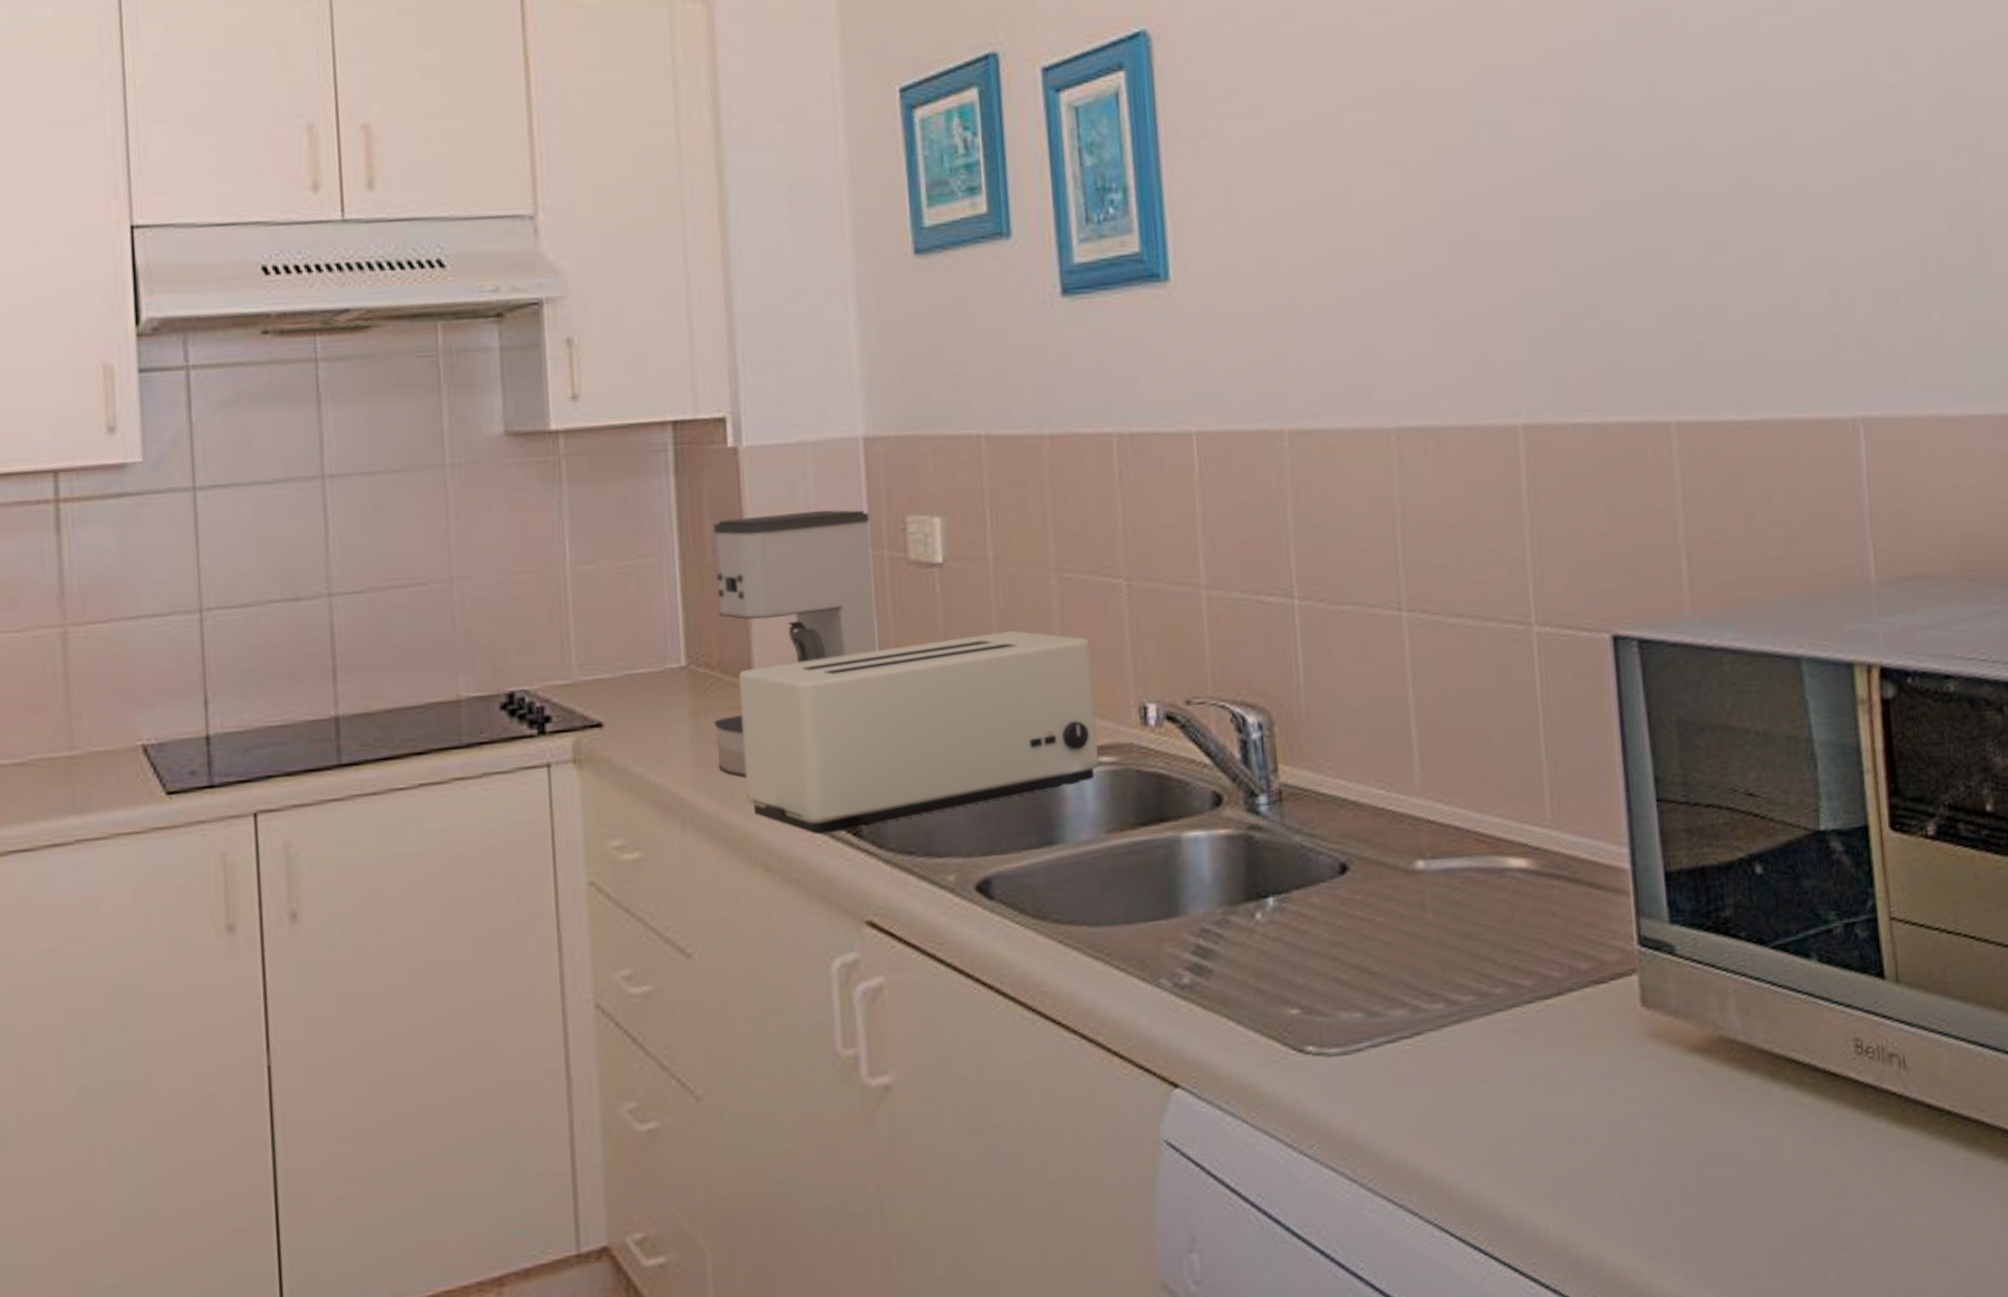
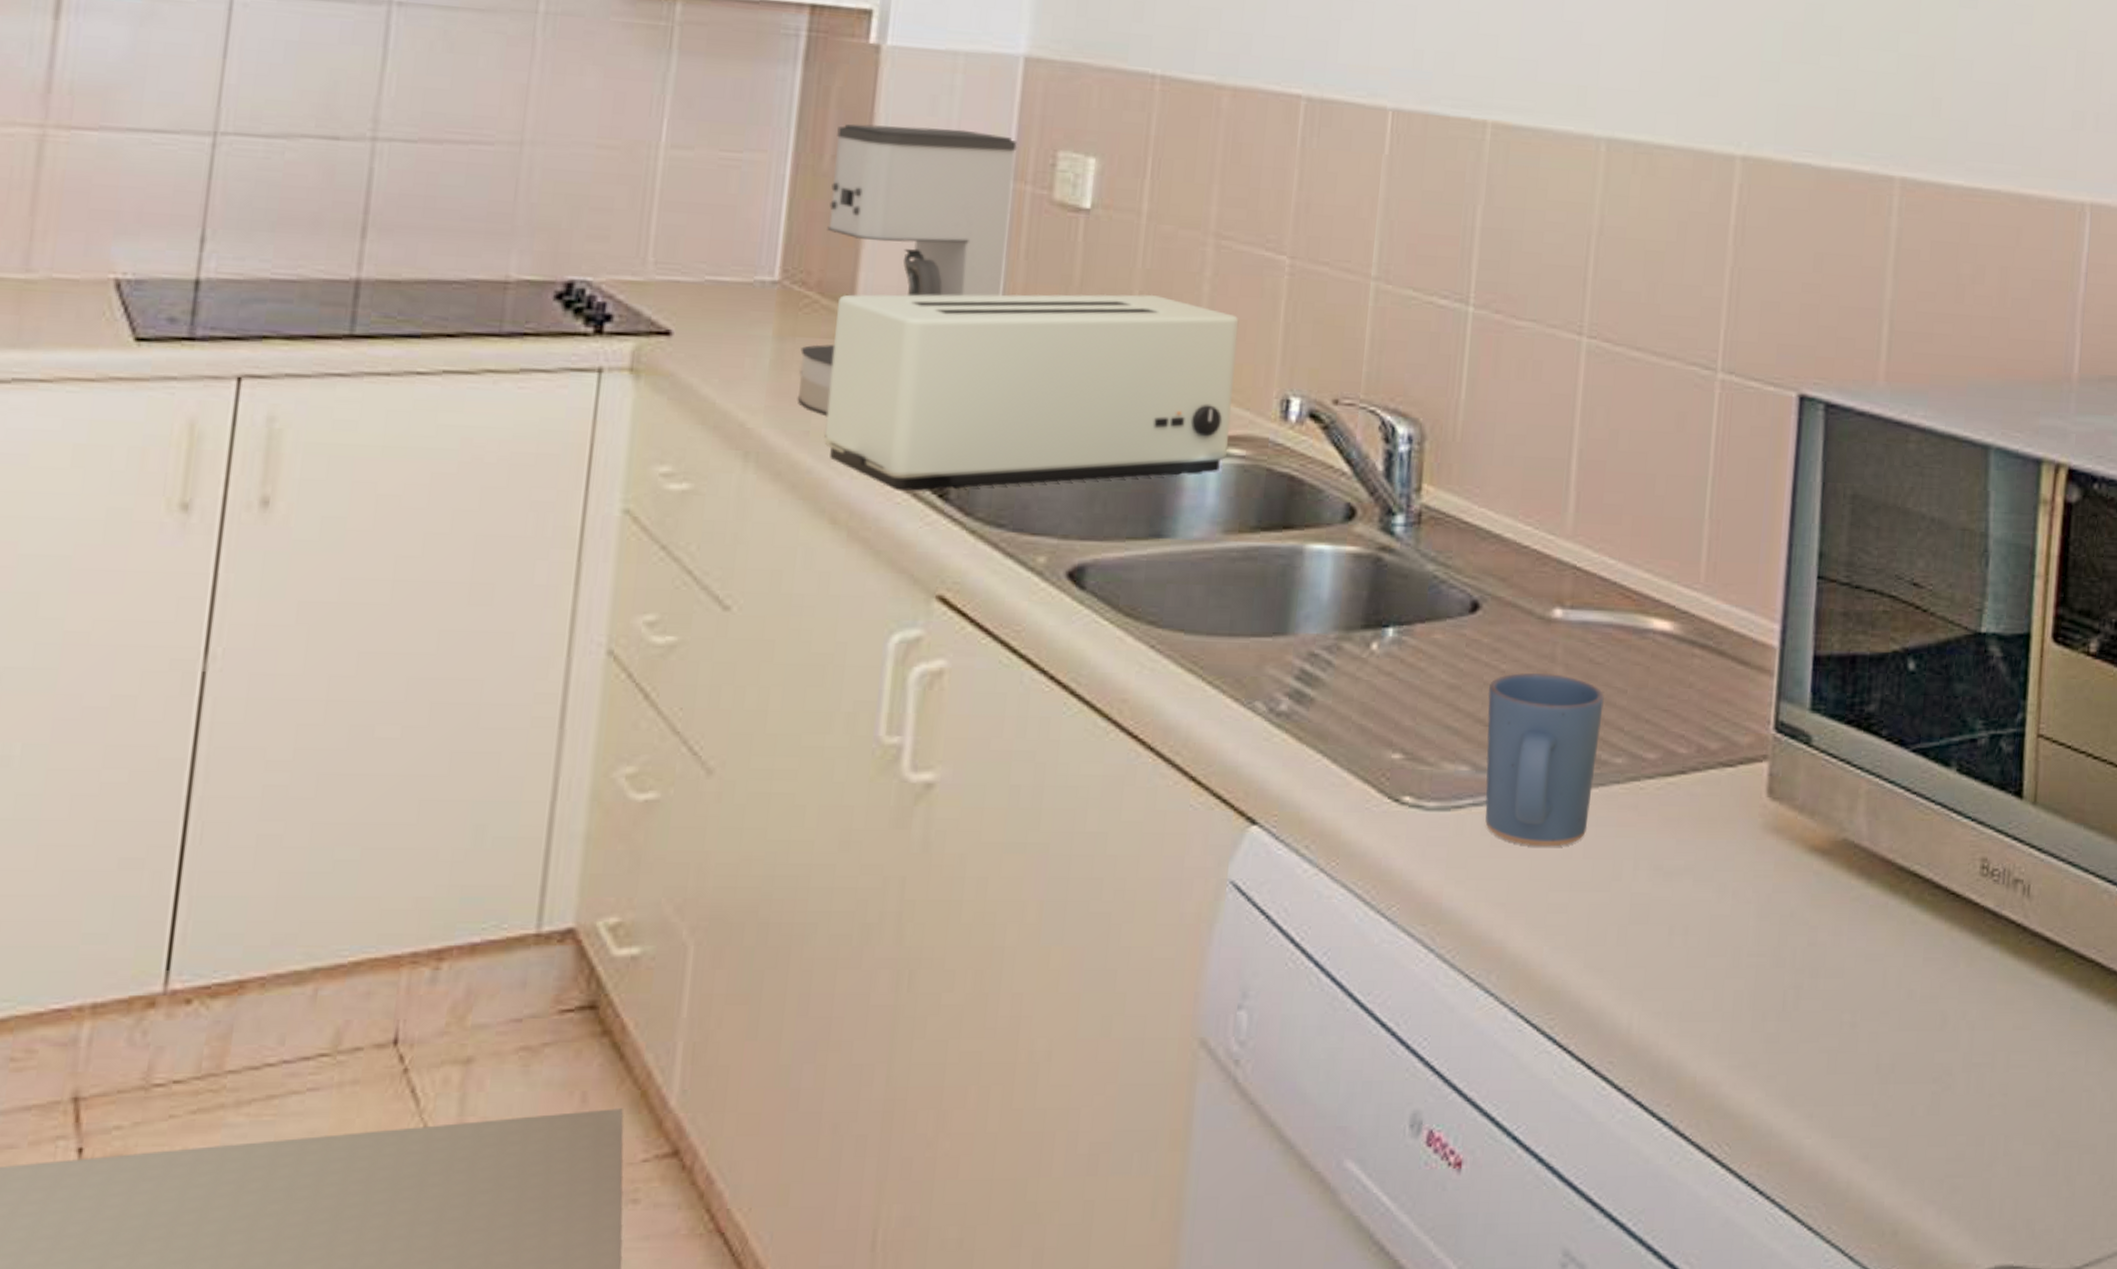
mug: none [1368,919,1479,1077] -> present [1485,673,1604,847]

